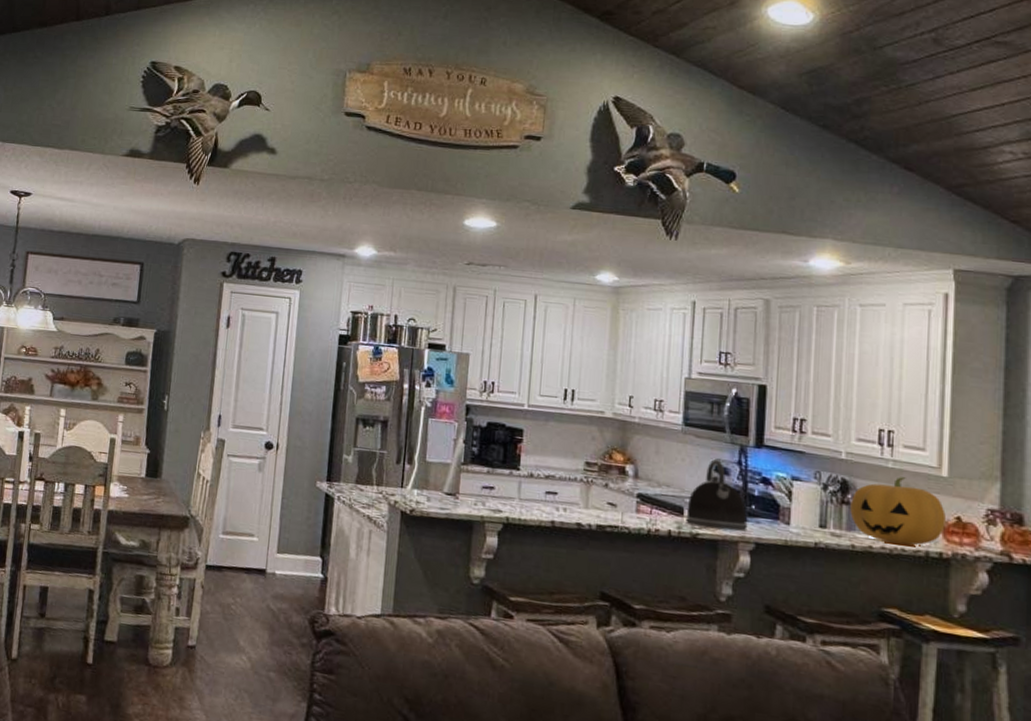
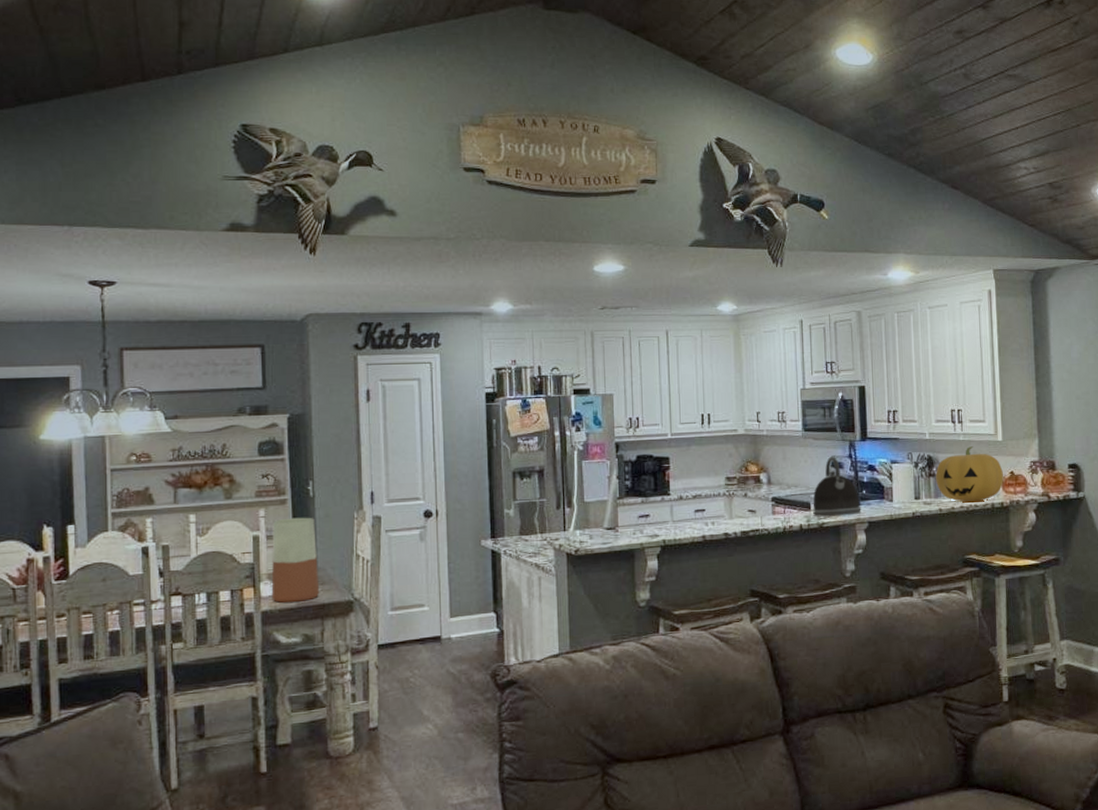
vase: none [118,426,165,509] -> present [271,517,319,603]

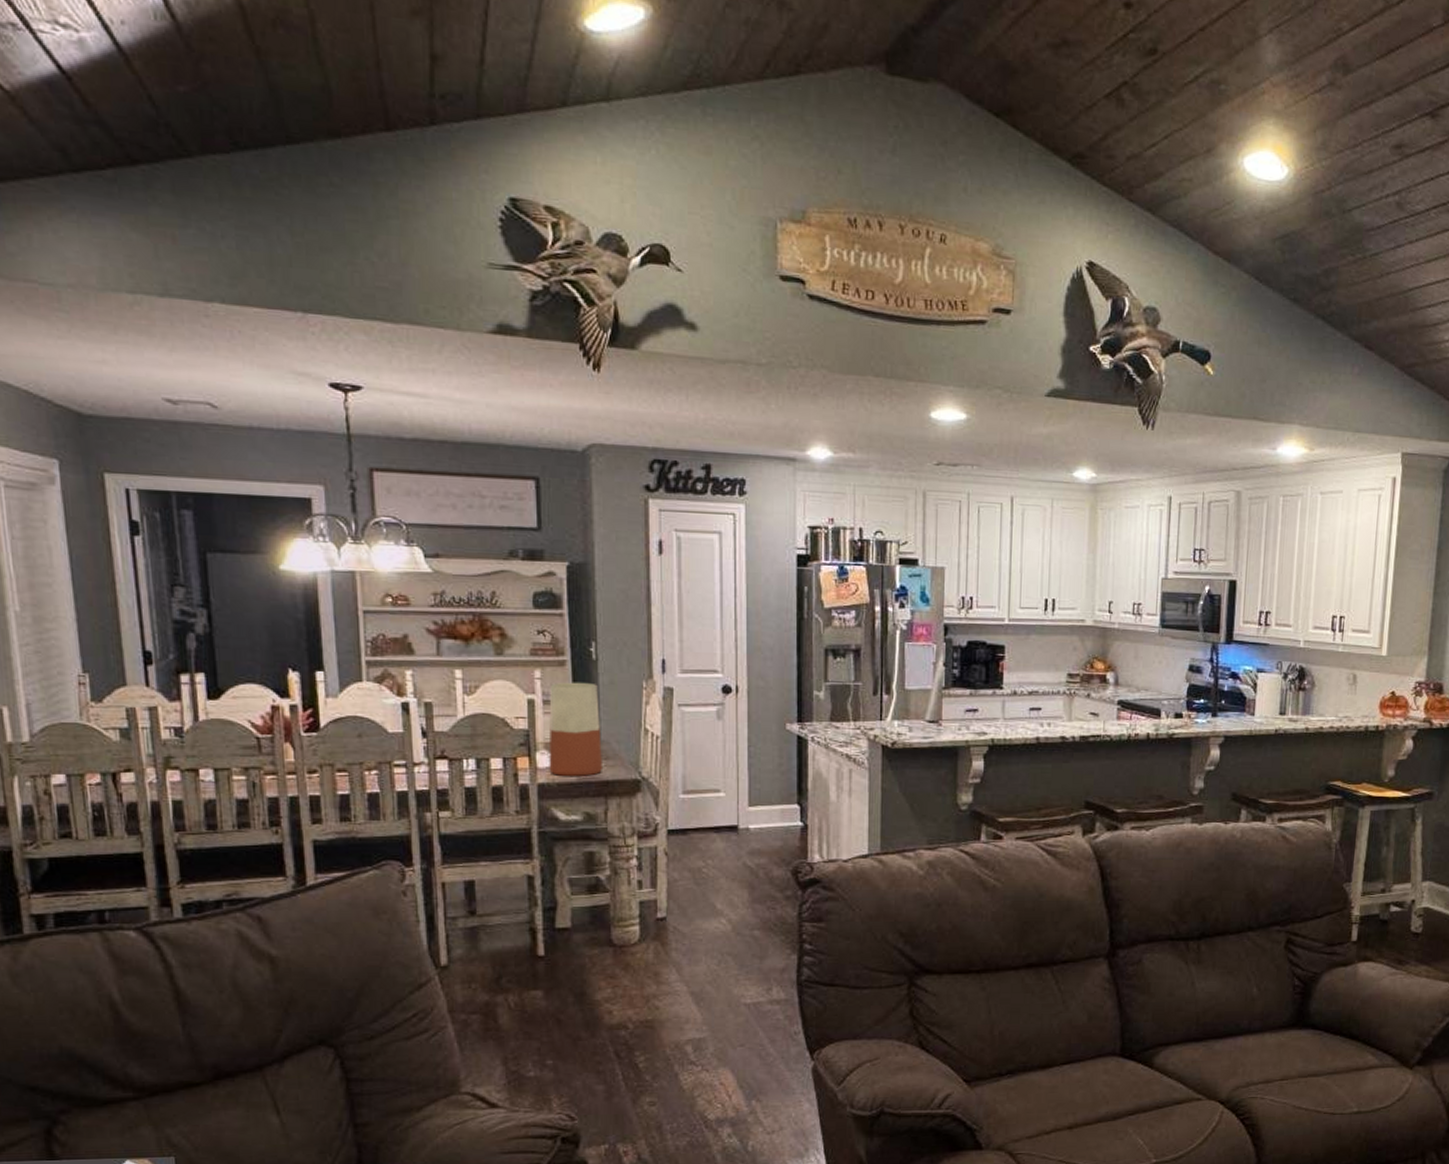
kettle: present [812,456,861,517] -> none [1162,658,1218,727]
decorative pumpkin: present [936,446,1003,503] -> none [1305,660,1383,723]

